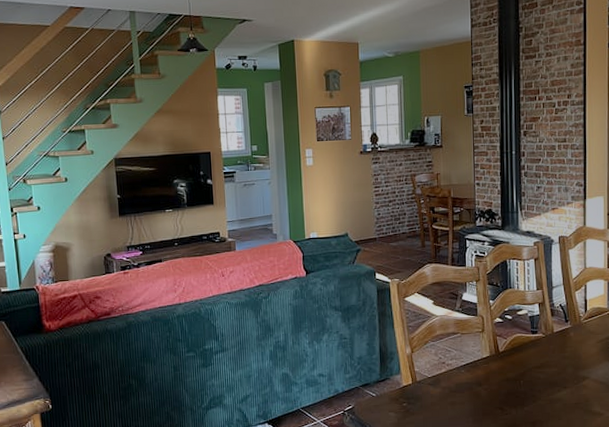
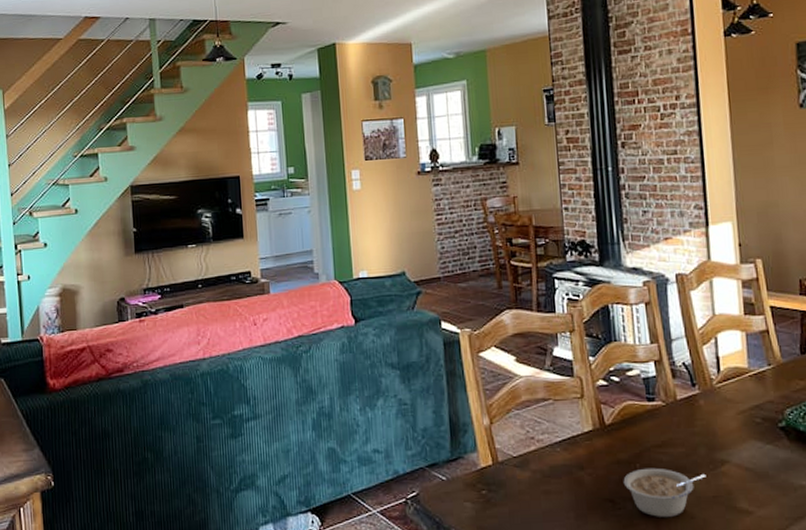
legume: none [510,383,571,420] -> present [623,468,706,517]

